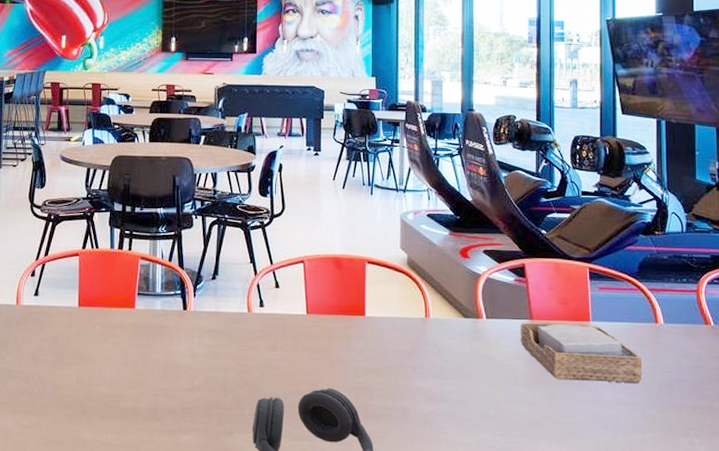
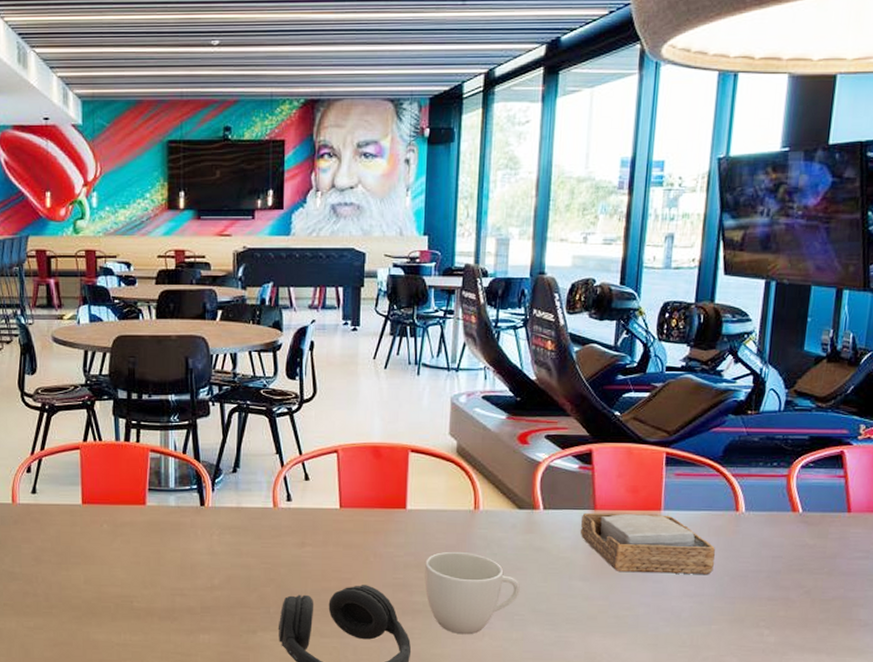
cup: none [384,357,470,439] -> present [425,551,520,635]

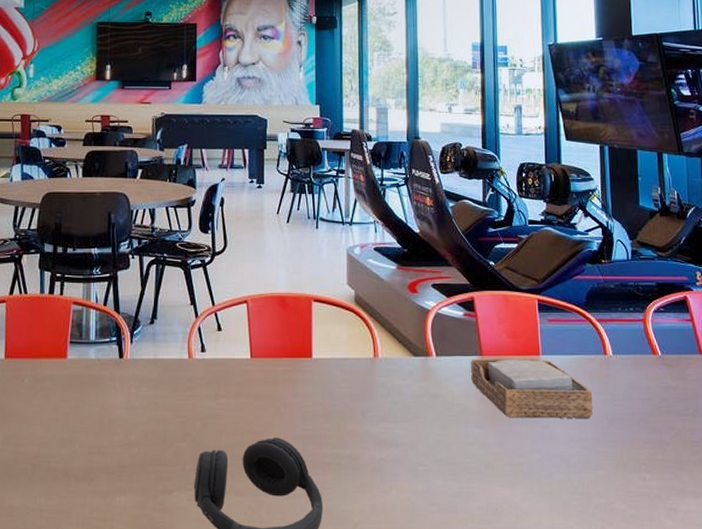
cup: present [425,551,520,635] -> none [332,400,421,488]

